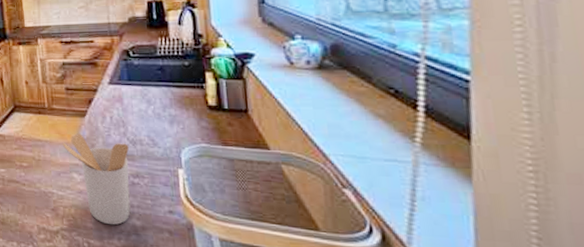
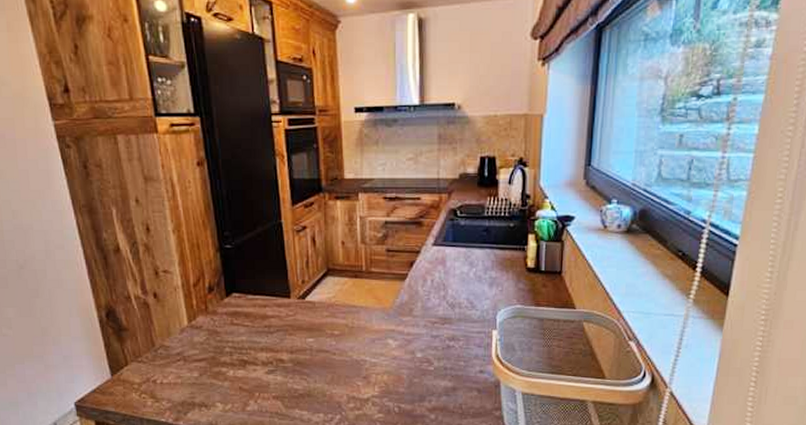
utensil holder: present [62,134,130,225] -> none [379,298,447,388]

